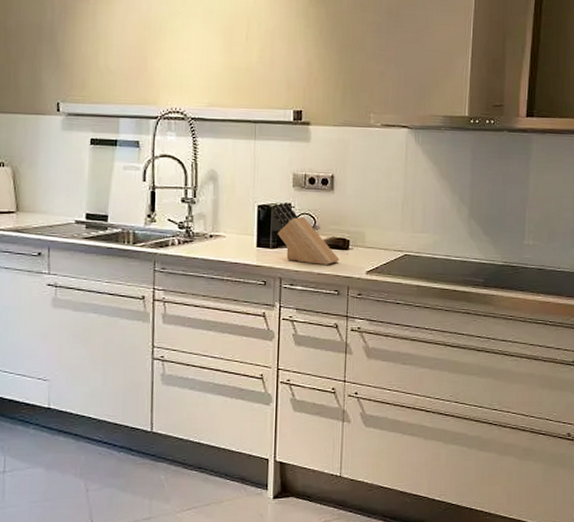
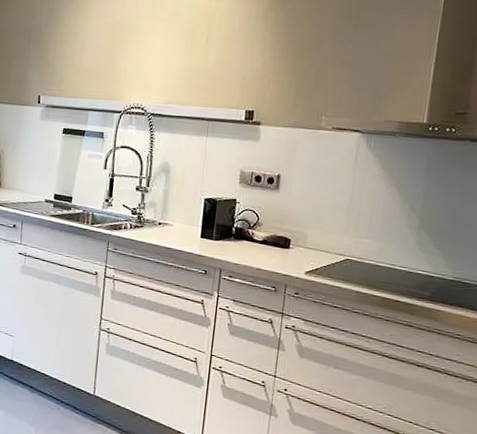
knife block: present [274,202,340,265] -> none [219,197,280,261]

